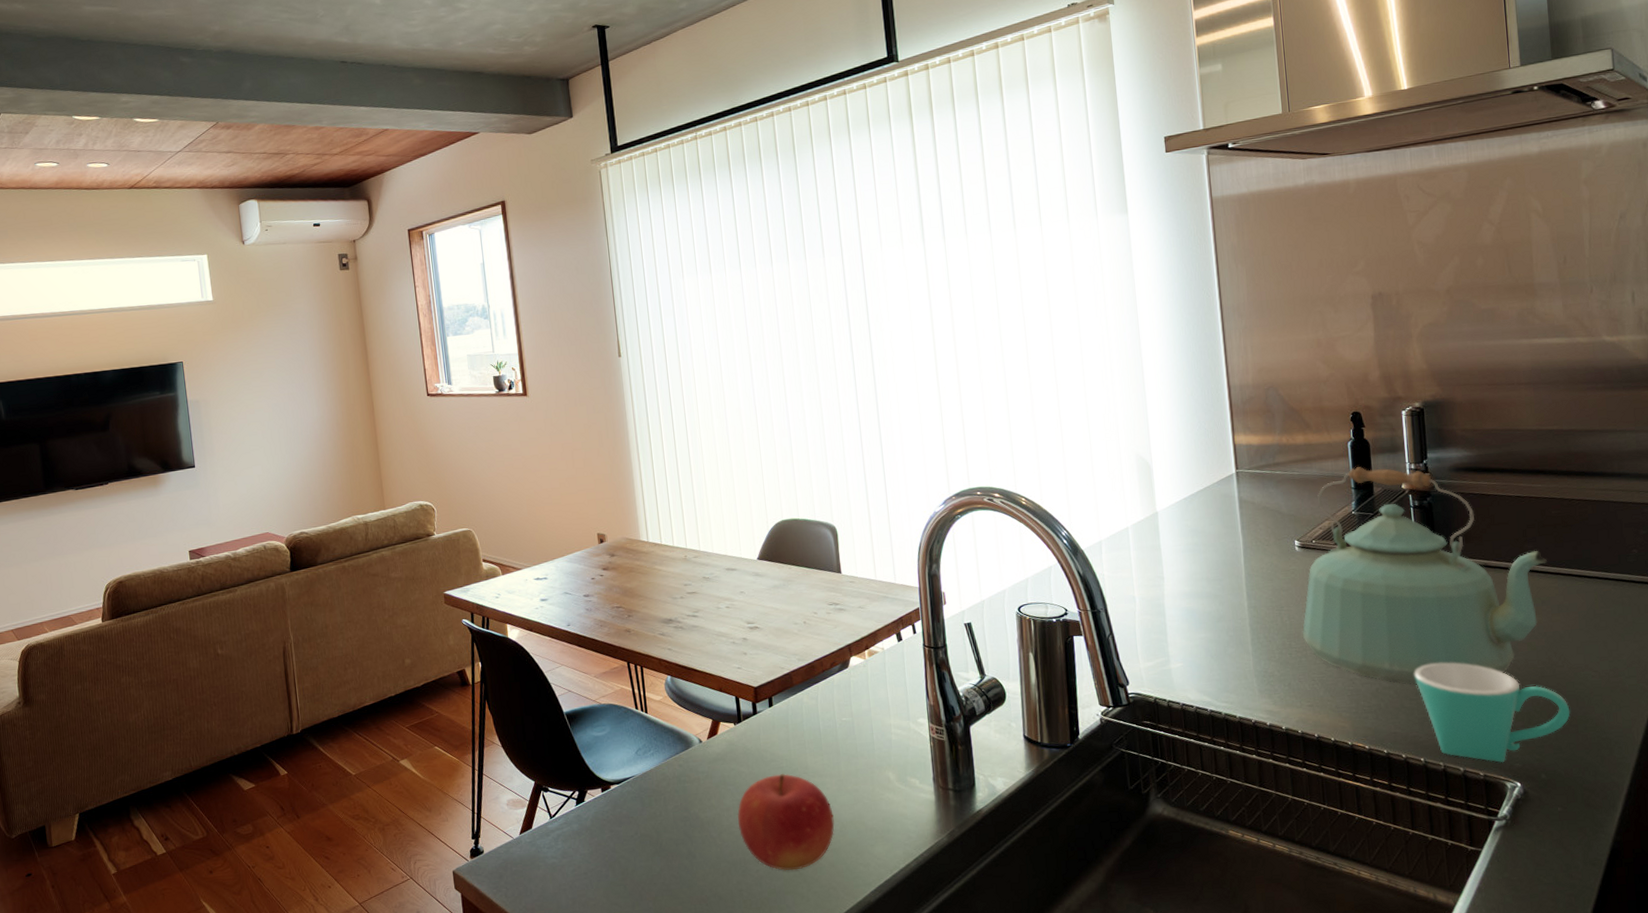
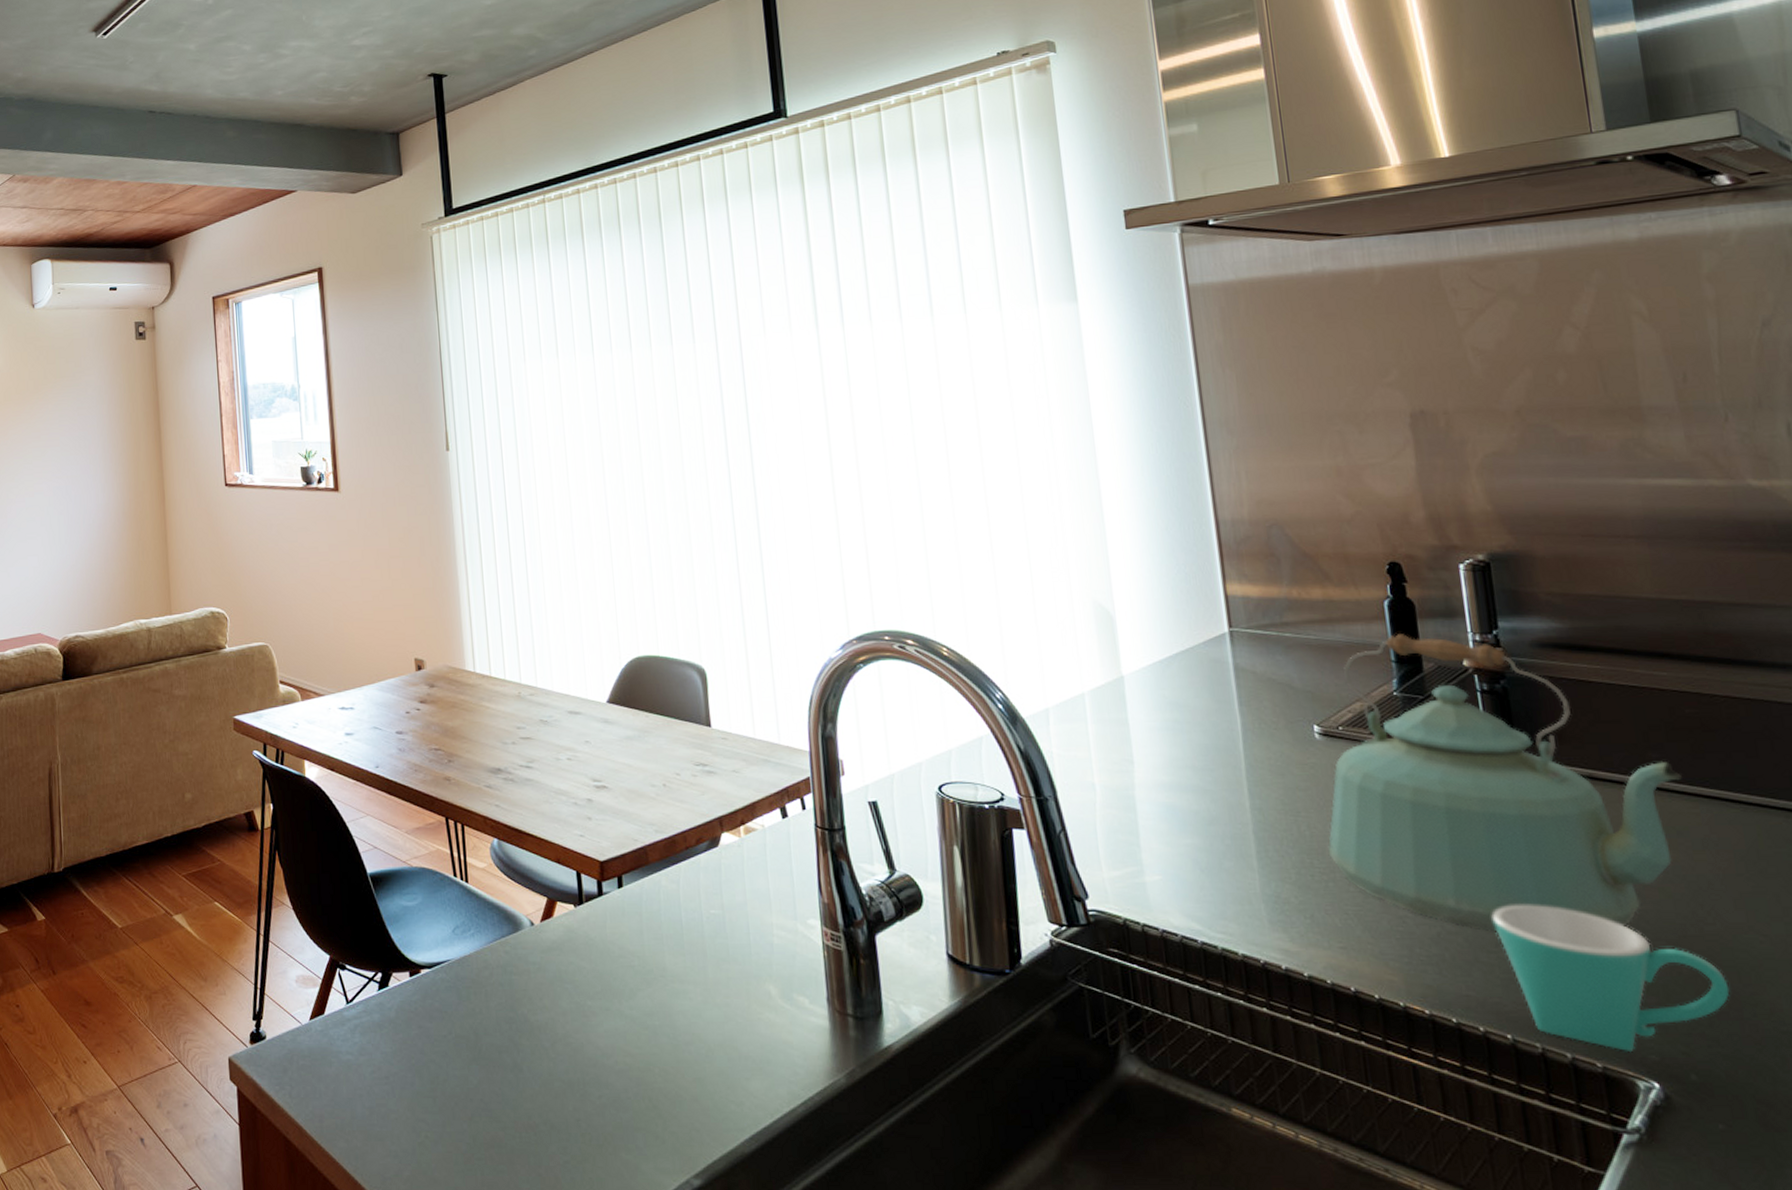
fruit: present [738,773,835,871] -> none [576,973,699,1101]

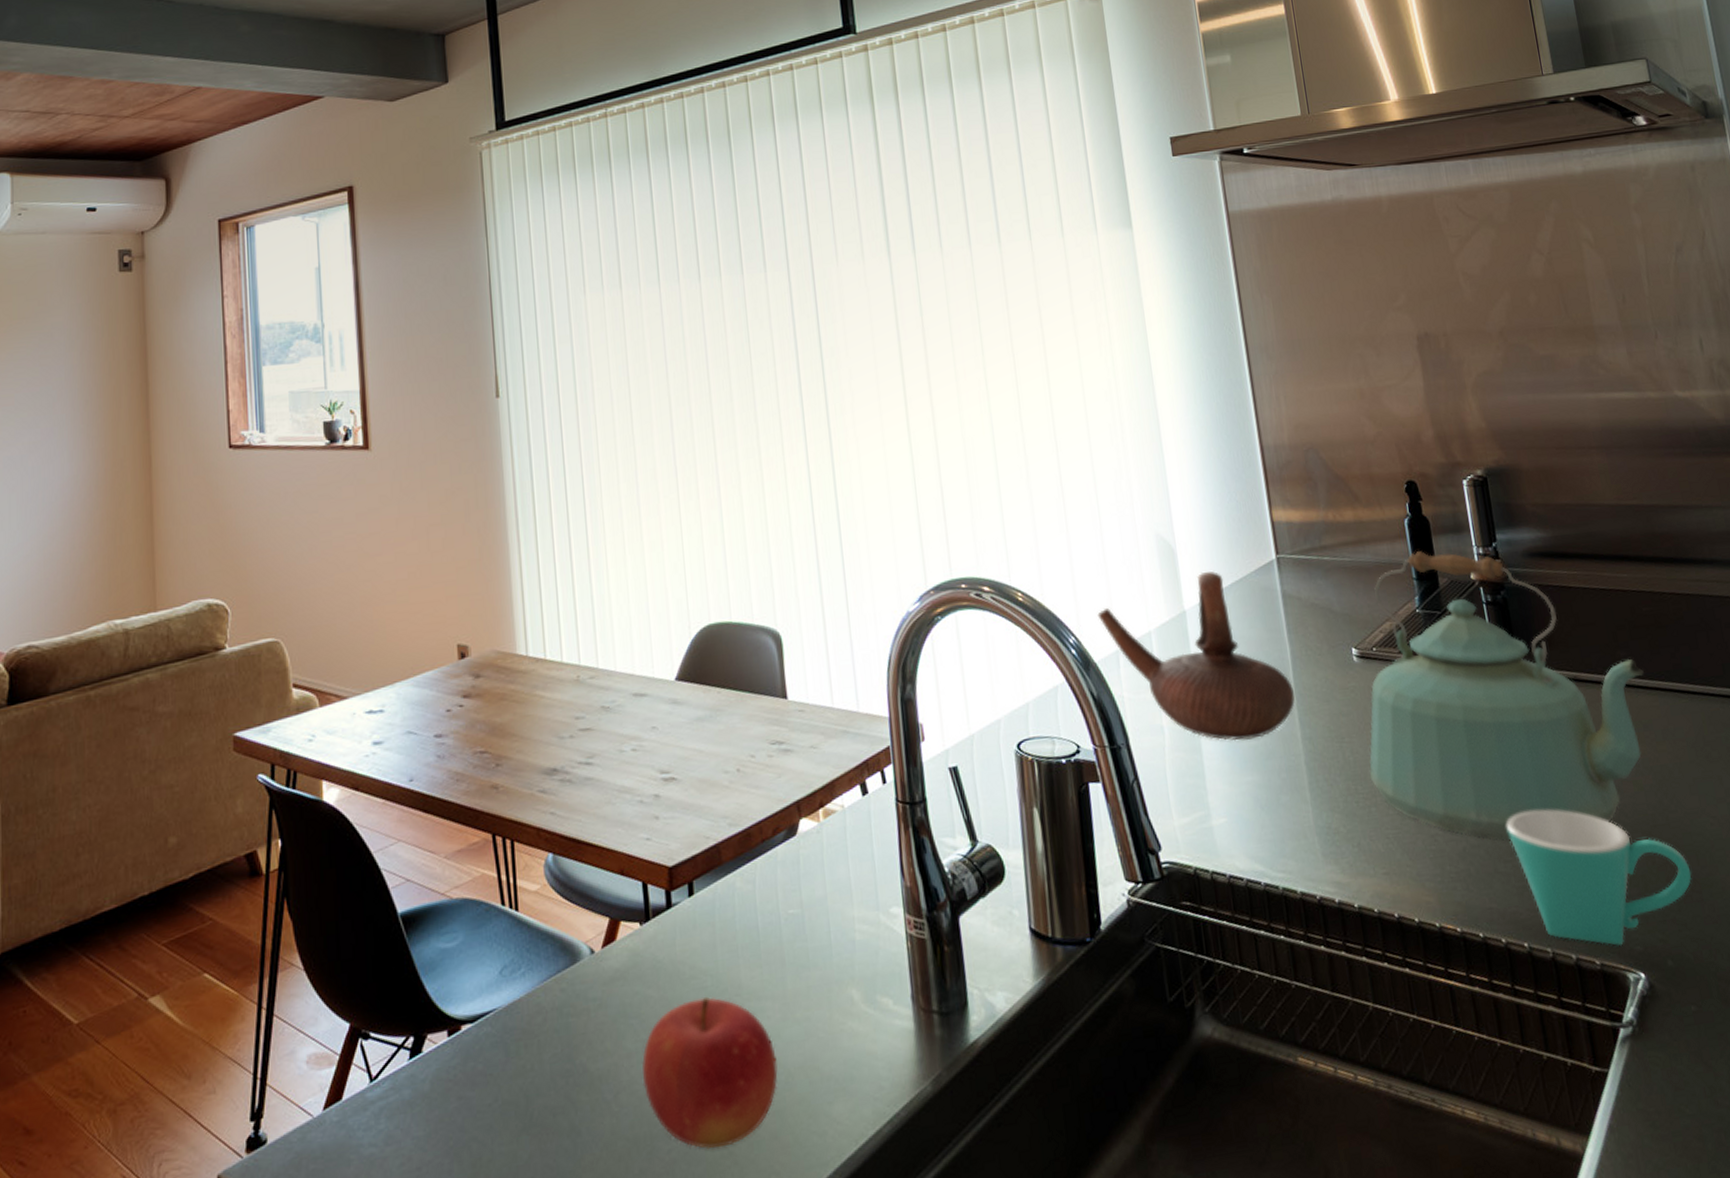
fruit: none [576,973,699,1101] -> present [642,996,778,1150]
teapot: none [1027,640,1245,804] -> present [1097,571,1295,741]

